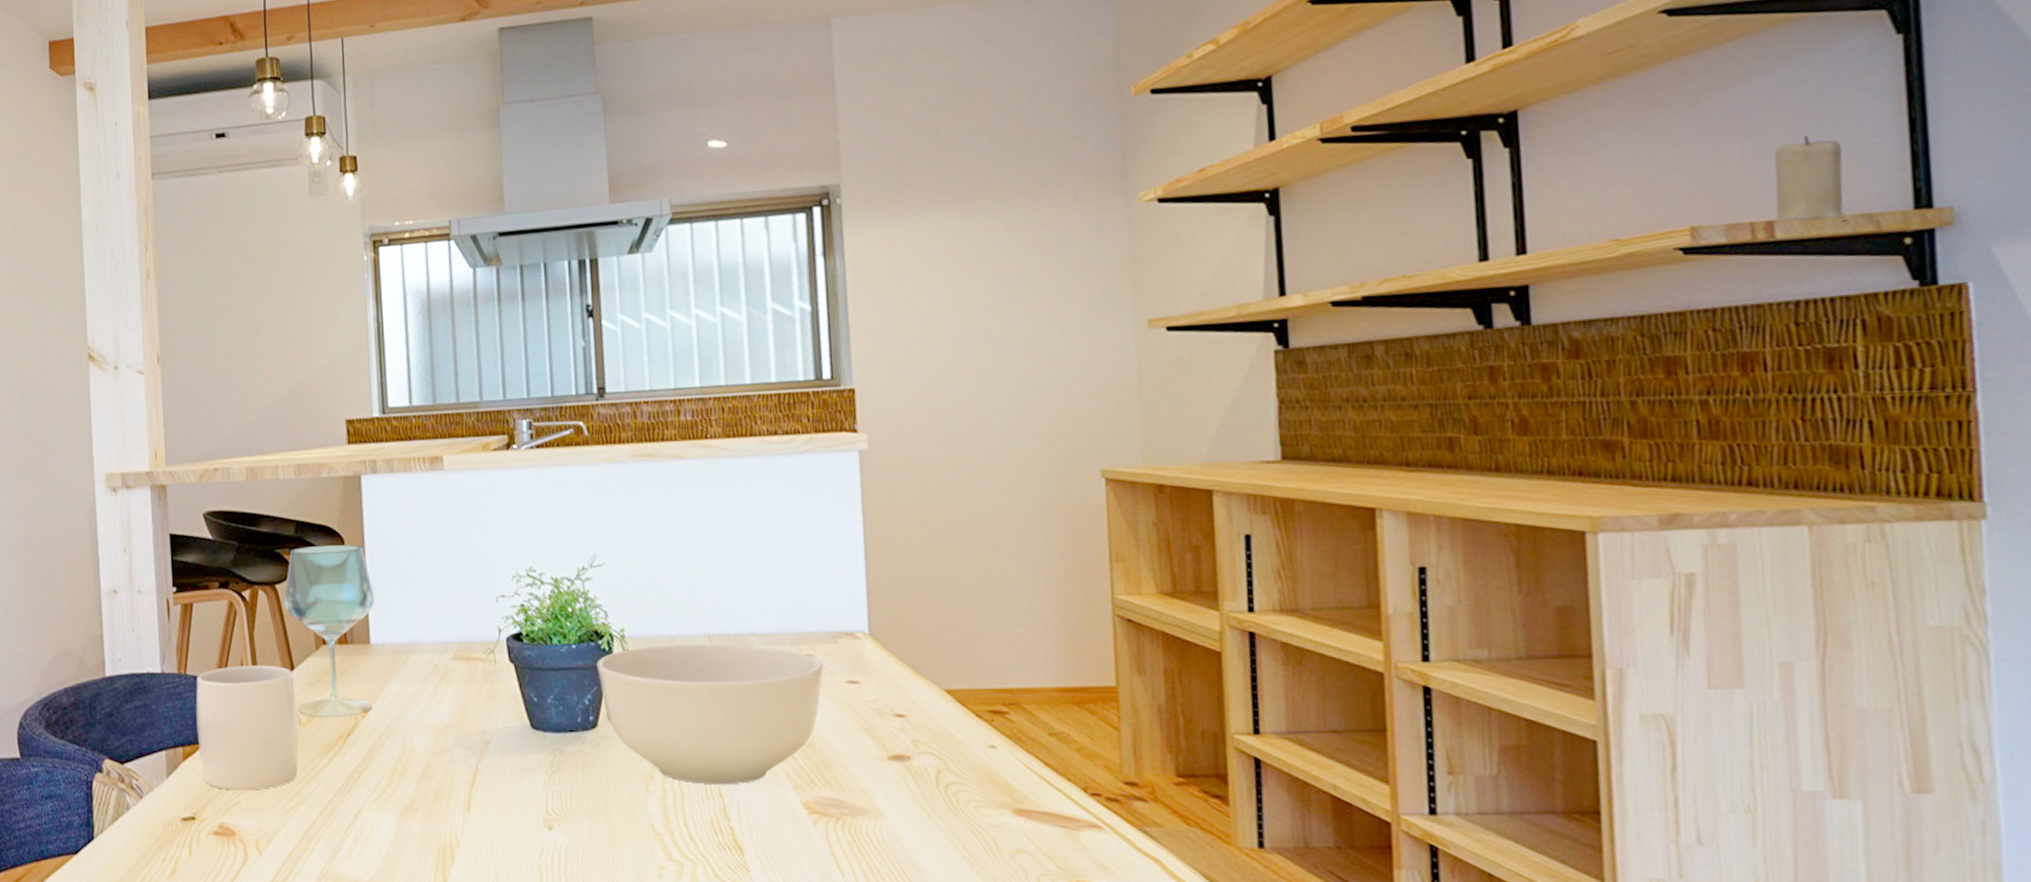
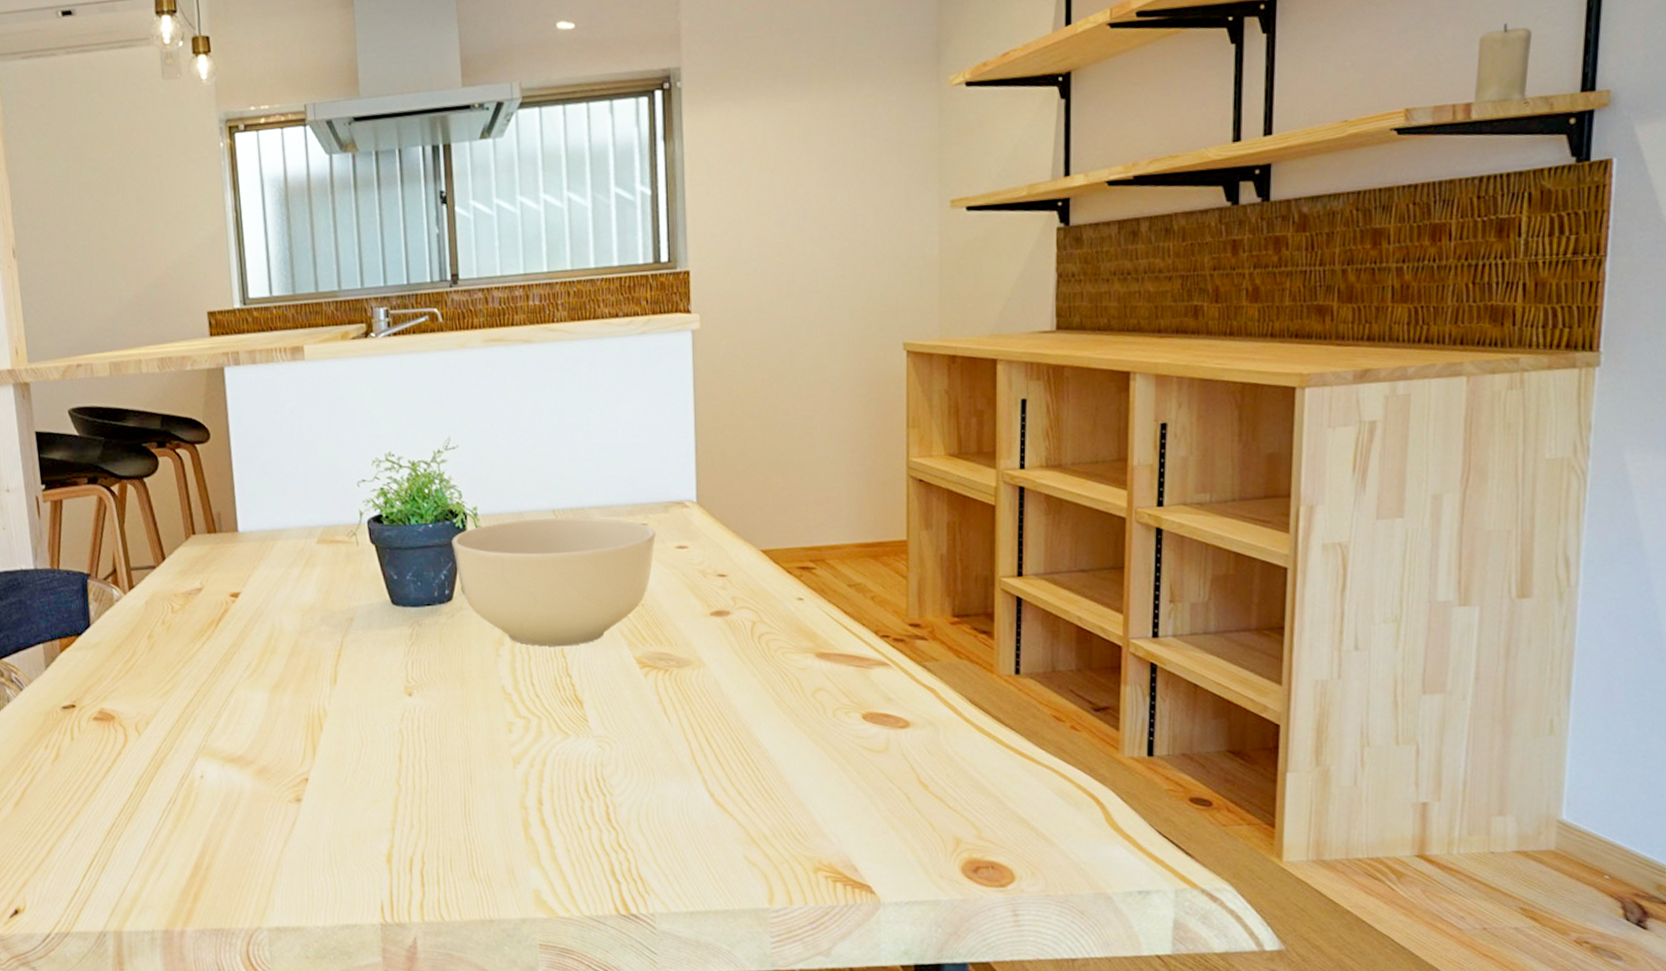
mug: present [195,665,299,791] -> none [69,556,173,678]
wine glass: present [283,544,375,718] -> none [152,436,242,605]

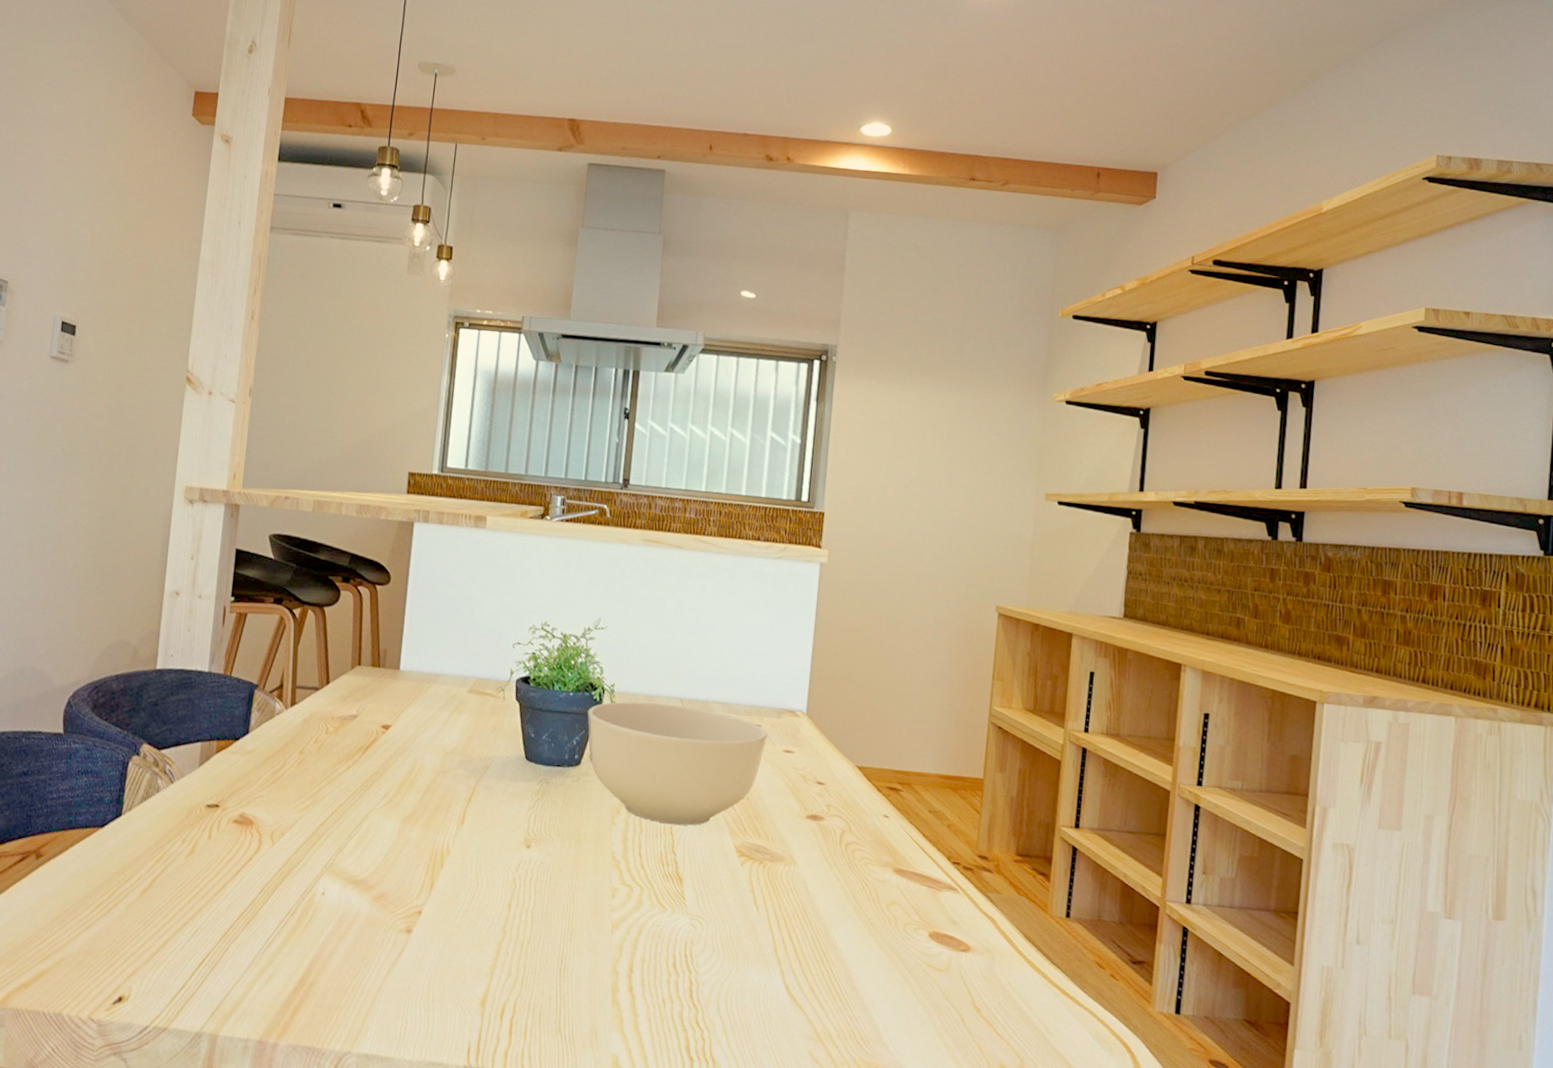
candle: present [1470,22,1533,106] -> none [1462,434,1511,503]

